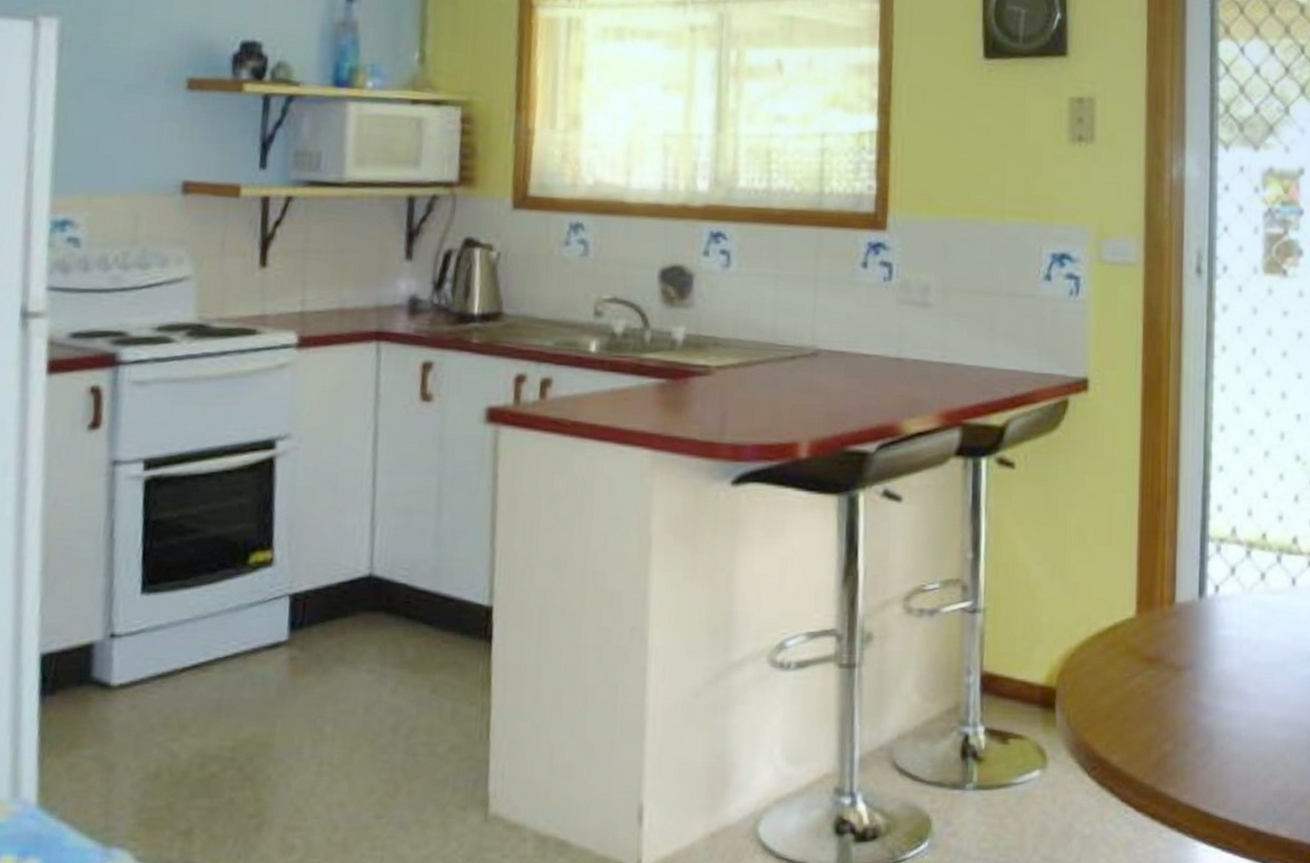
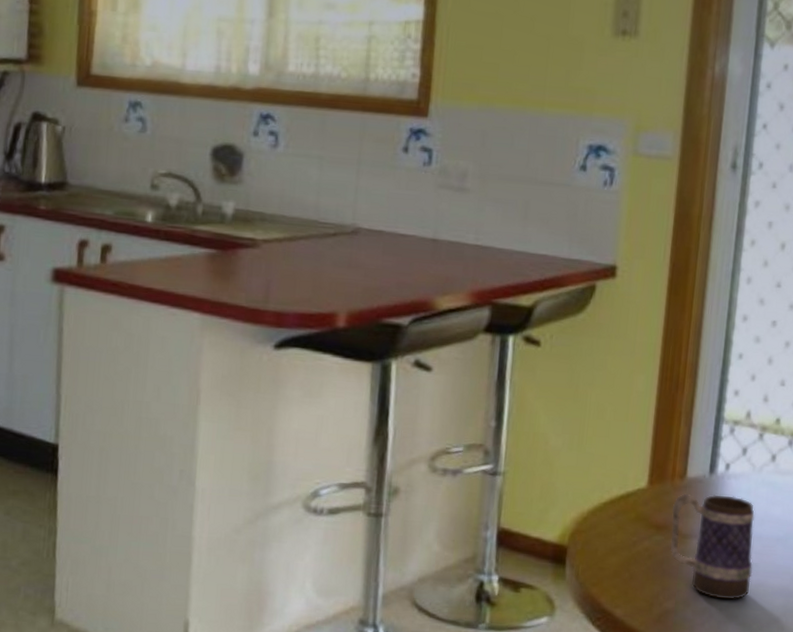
mug: none [1163,620,1252,737] -> present [670,493,755,600]

